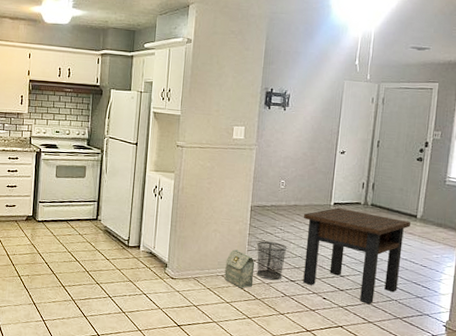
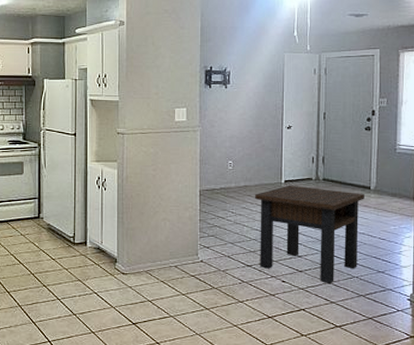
bag: present [224,249,255,288] -> none [178,238,209,278]
waste bin: present [256,241,287,281] -> none [209,226,241,267]

